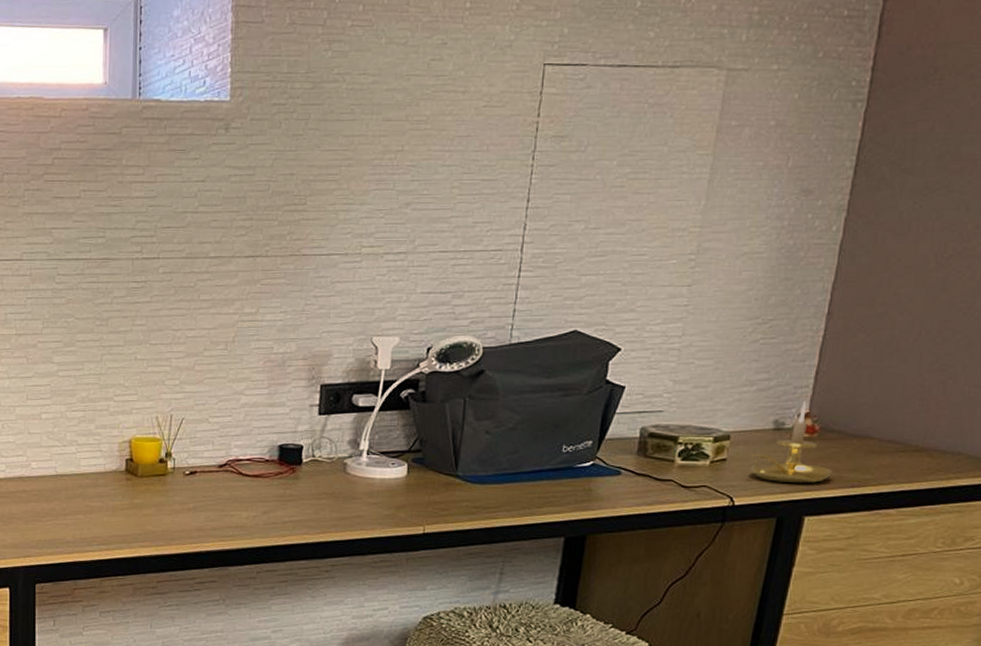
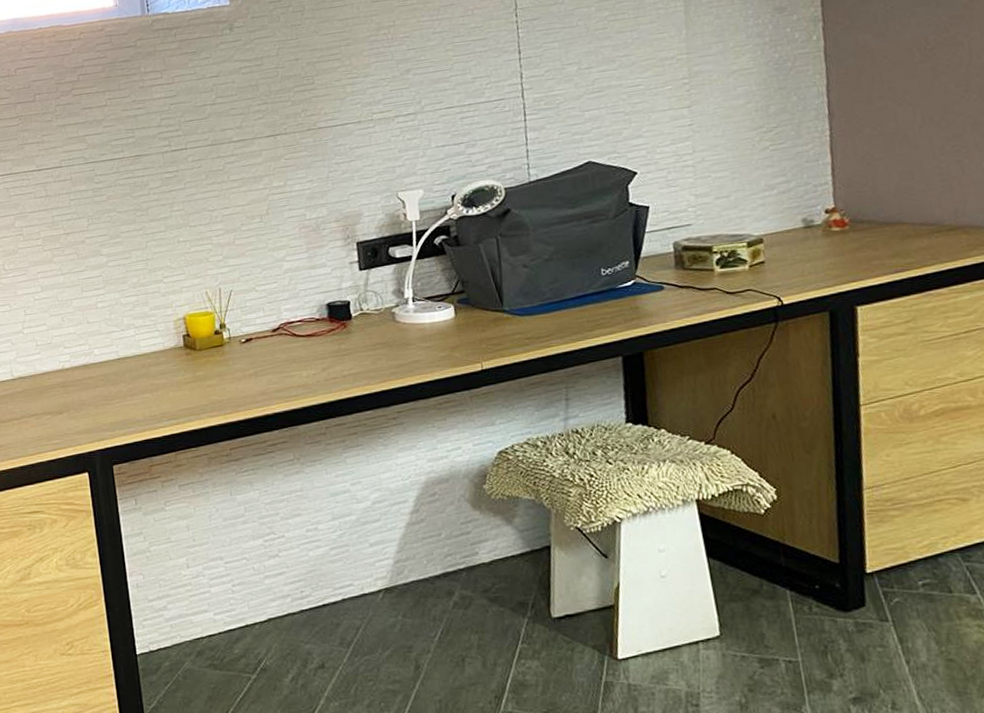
candle holder: present [750,401,833,484] -> none [787,197,874,277]

